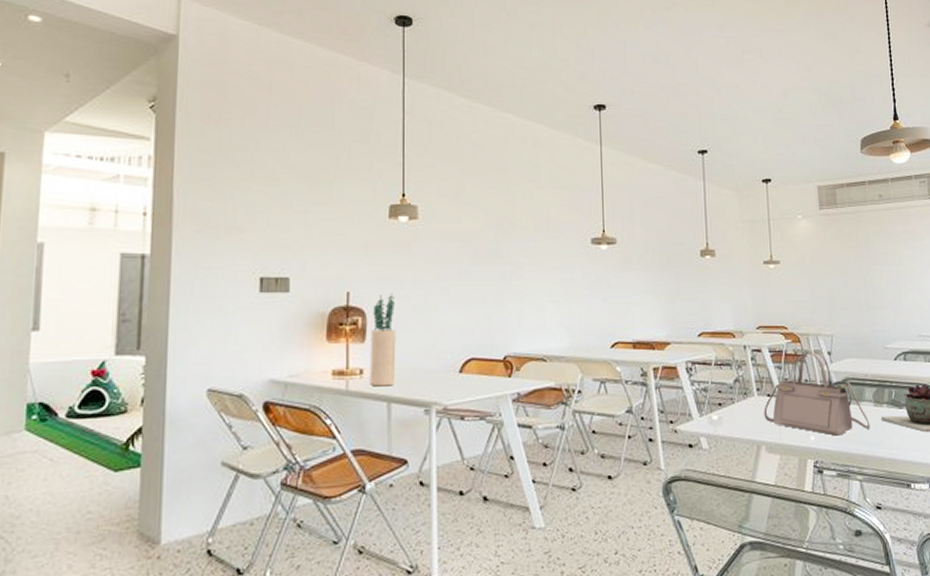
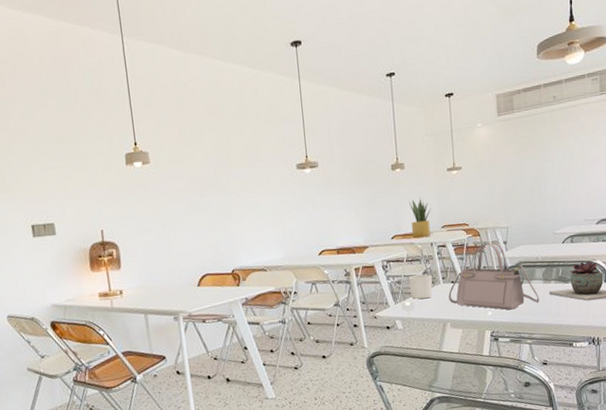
vase: present [369,293,396,387] -> none [123,227,148,303]
mug: none [717,383,745,413] -> present [409,274,433,299]
planter: none [718,290,745,339] -> present [408,197,431,239]

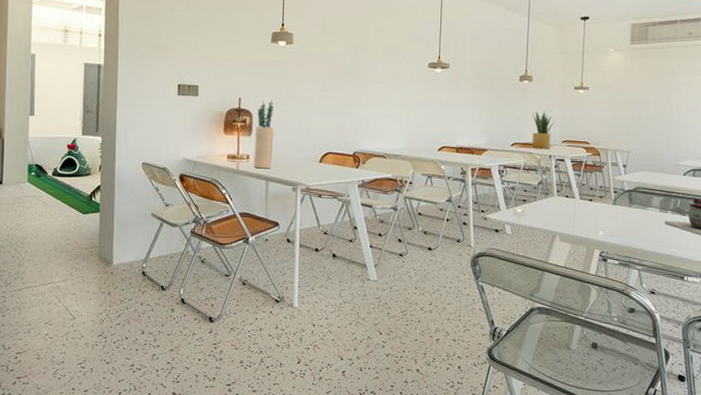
vase: none [123,227,148,303] -> present [253,100,274,169]
mug: present [409,274,433,299] -> none [522,184,547,209]
handbag: present [448,241,540,310] -> none [561,162,654,233]

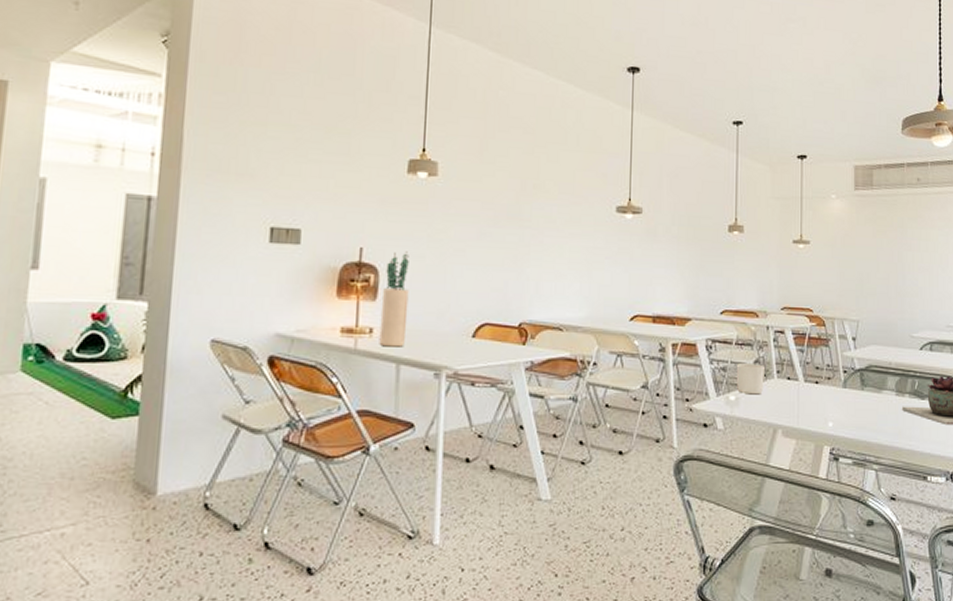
mug: none [522,184,547,209] -> present [736,364,764,395]
planter: present [532,110,554,149] -> none [744,269,771,319]

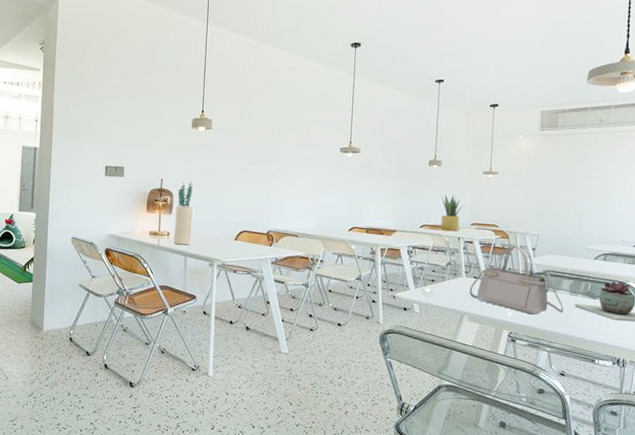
mug: present [736,364,764,395] -> none [431,265,455,289]
planter: none [744,269,771,319] -> present [440,193,463,232]
handbag: none [782,334,890,423] -> present [469,245,564,315]

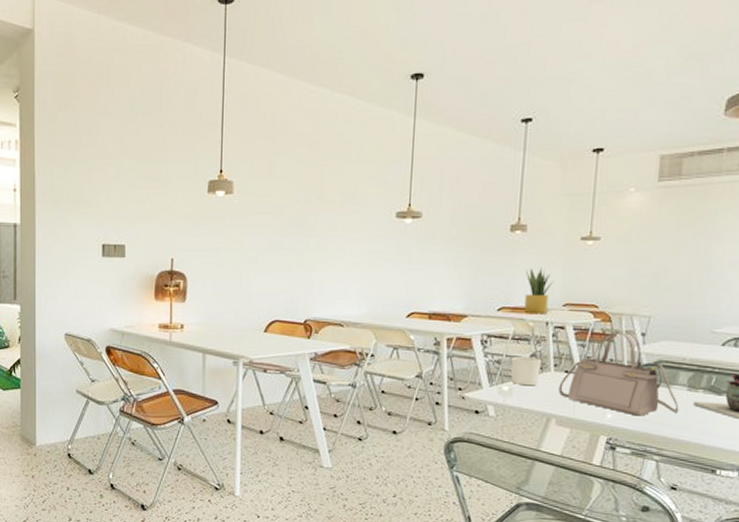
vase: present [173,181,193,245] -> none [188,260,211,340]
mug: none [431,265,455,289] -> present [510,357,541,386]

